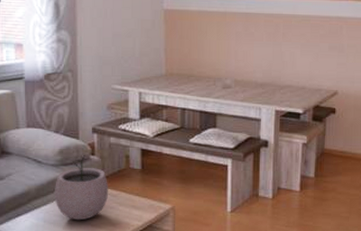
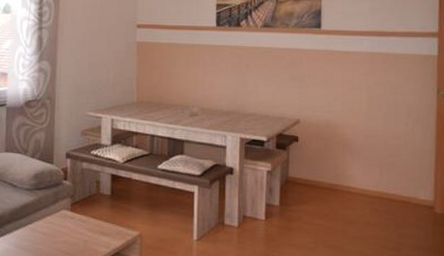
plant pot: present [55,155,109,221] -> none [27,180,79,246]

